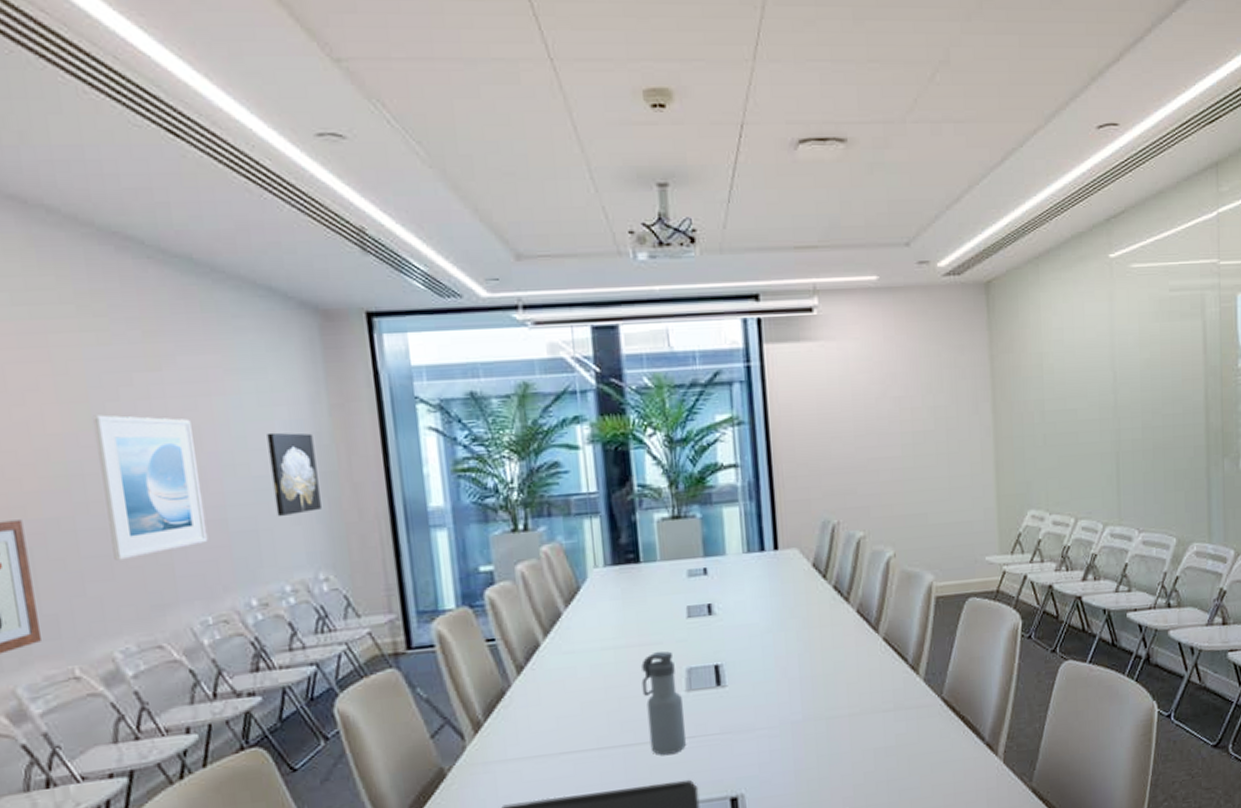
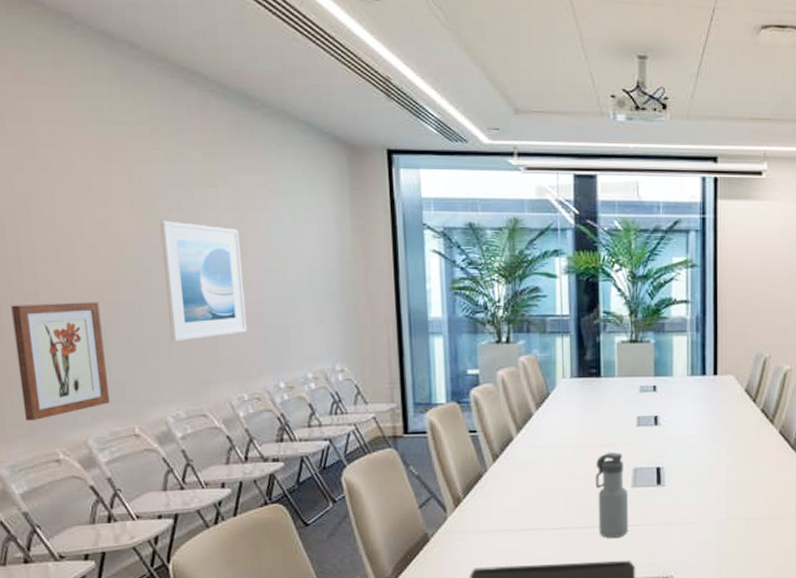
wall art: present [267,432,321,516] -> none [300,245,341,315]

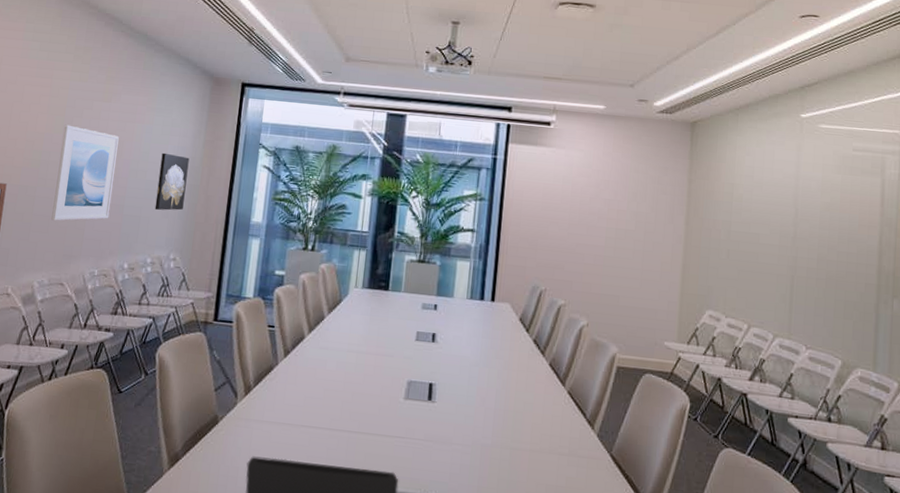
wall art: none [300,245,341,315] -> present [154,152,190,211]
water bottle: present [595,452,629,538] -> none [368,362,400,448]

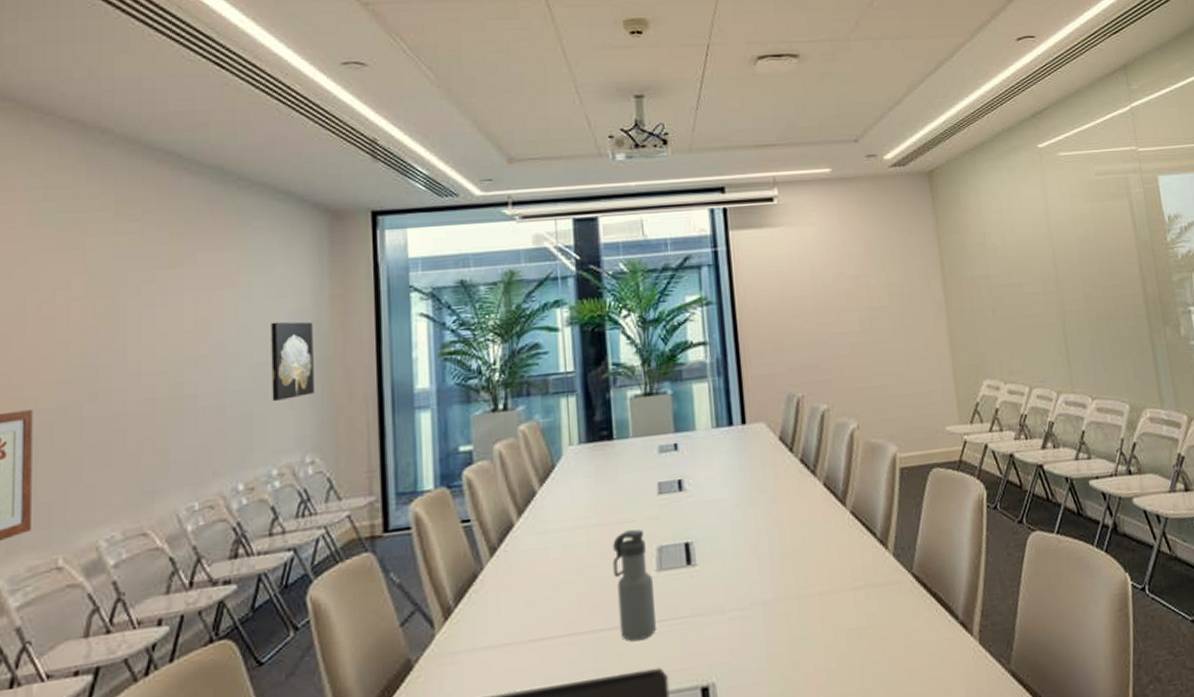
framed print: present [51,124,119,221] -> none [113,309,205,448]
water bottle: none [368,362,400,448] -> present [612,529,657,641]

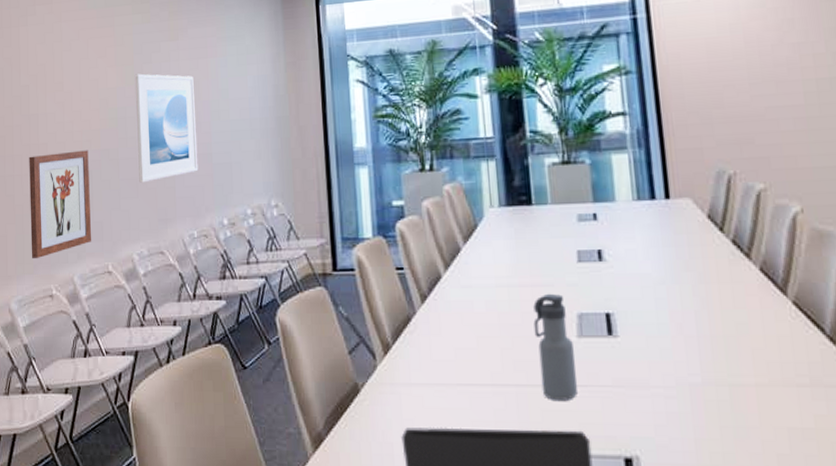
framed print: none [113,309,205,448] -> present [134,73,199,183]
wall art: present [271,321,314,401] -> none [242,85,276,152]

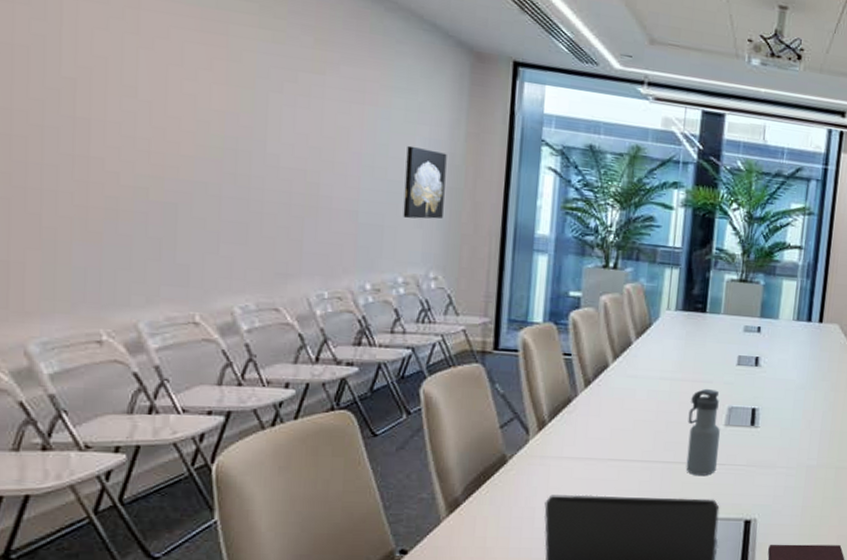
wall art: present [29,150,92,259] -> none [67,169,174,297]
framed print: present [134,73,199,183] -> none [250,101,342,230]
wall art: none [242,85,276,152] -> present [403,145,447,219]

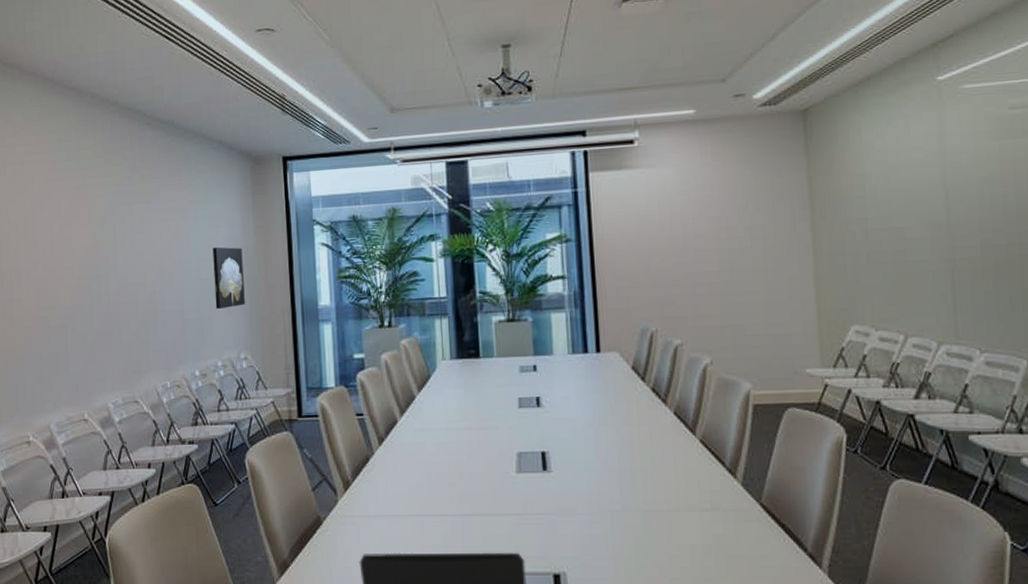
water bottle: present [686,388,720,475] -> none [478,435,516,527]

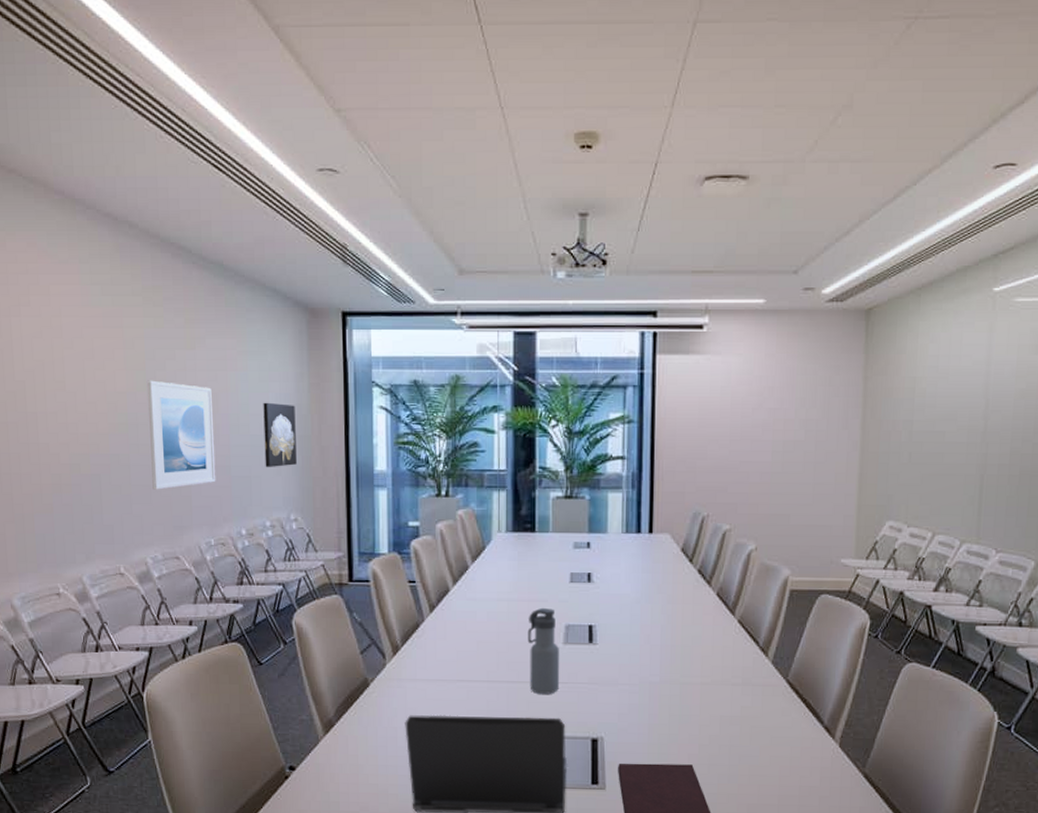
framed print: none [107,234,171,337] -> present [146,380,216,490]
water bottle: none [478,435,516,527] -> present [527,607,560,694]

